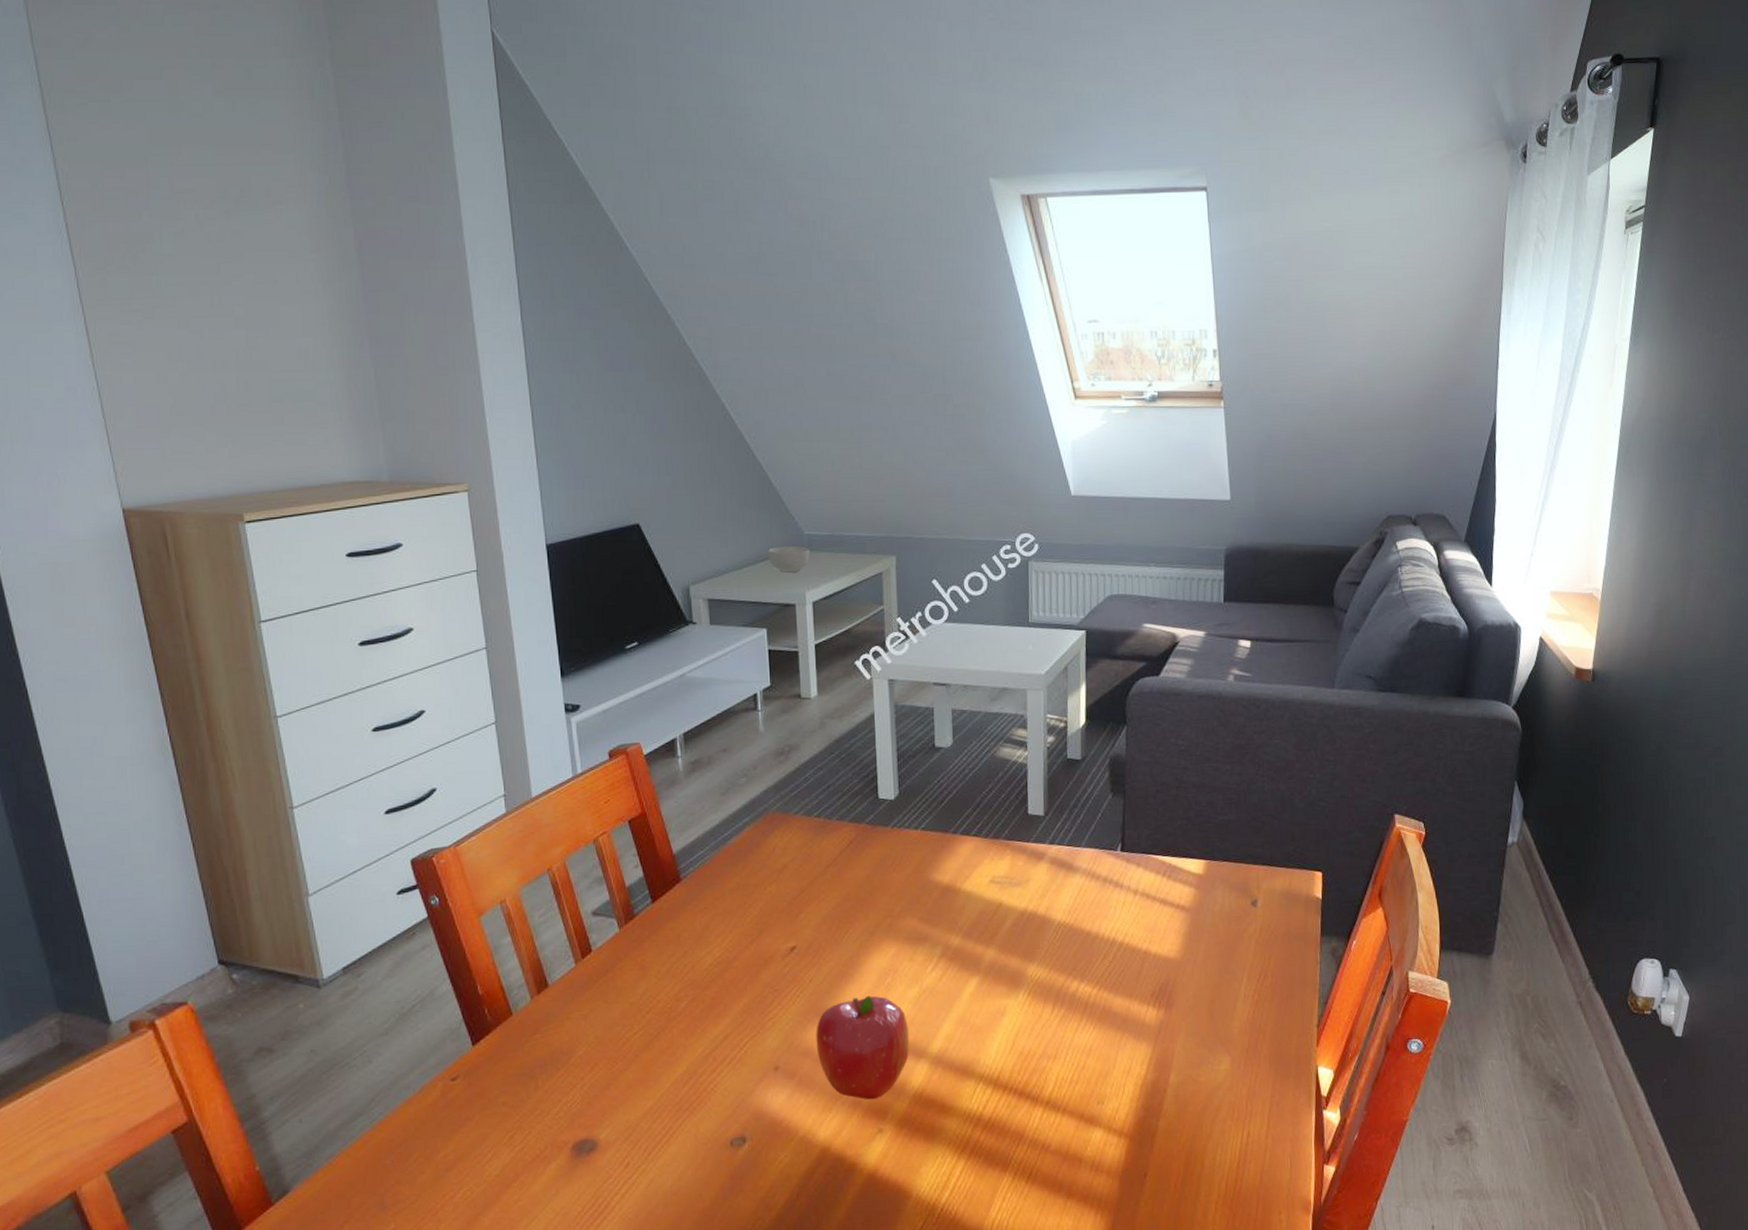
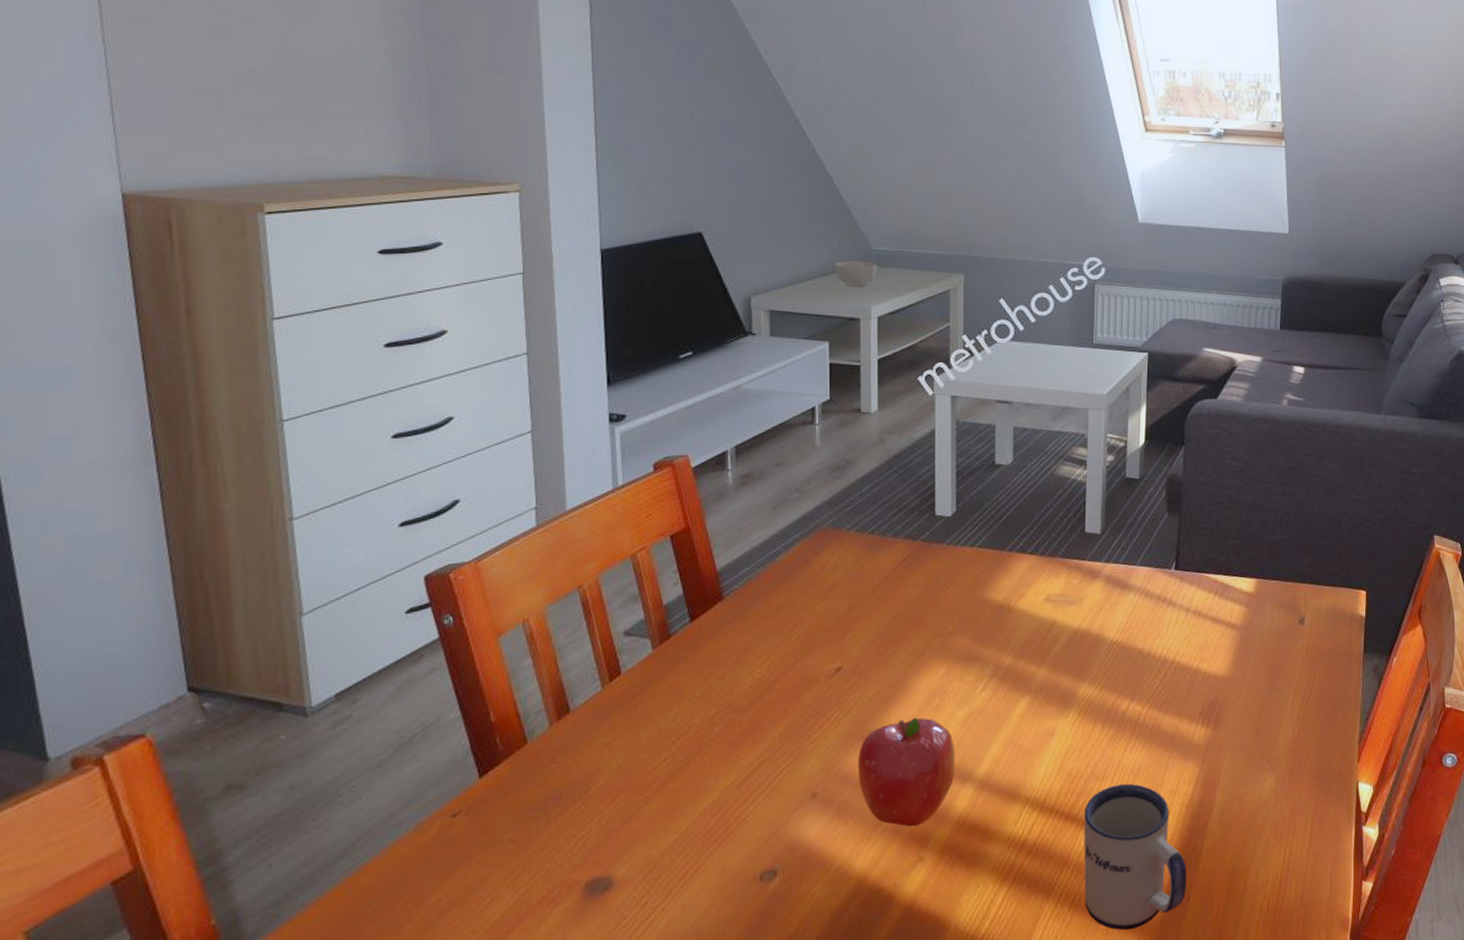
mug: none [1037,1063,1143,1205] -> present [1083,783,1187,931]

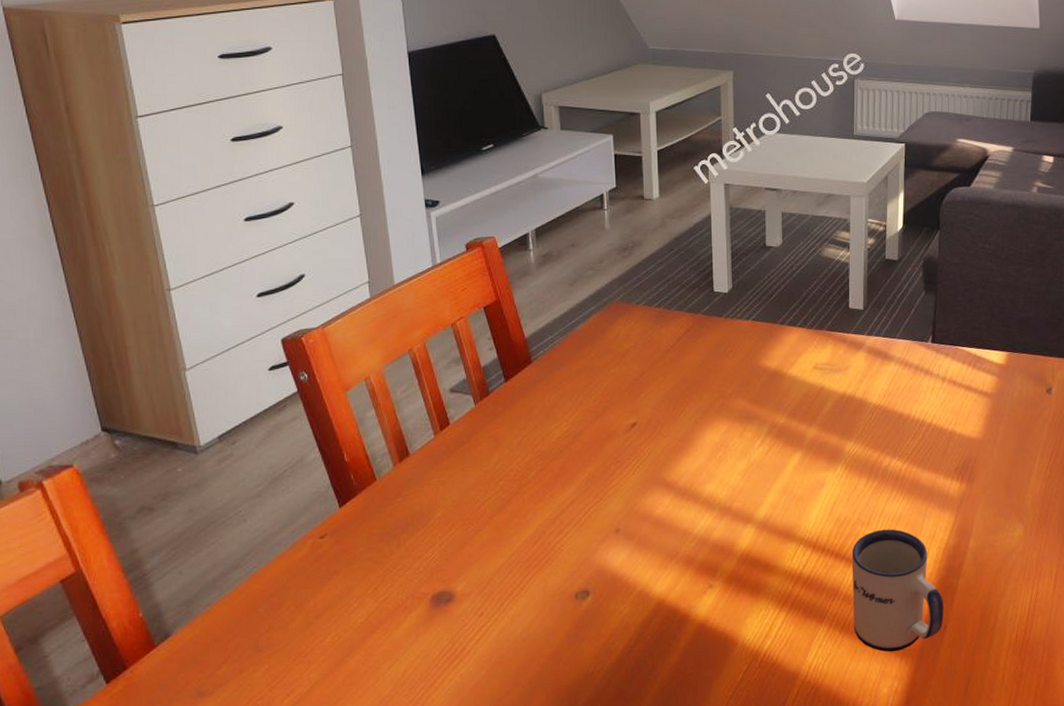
bowl: present [833,259,878,287] -> none [614,58,655,84]
fruit: present [858,717,956,827] -> none [653,467,738,559]

